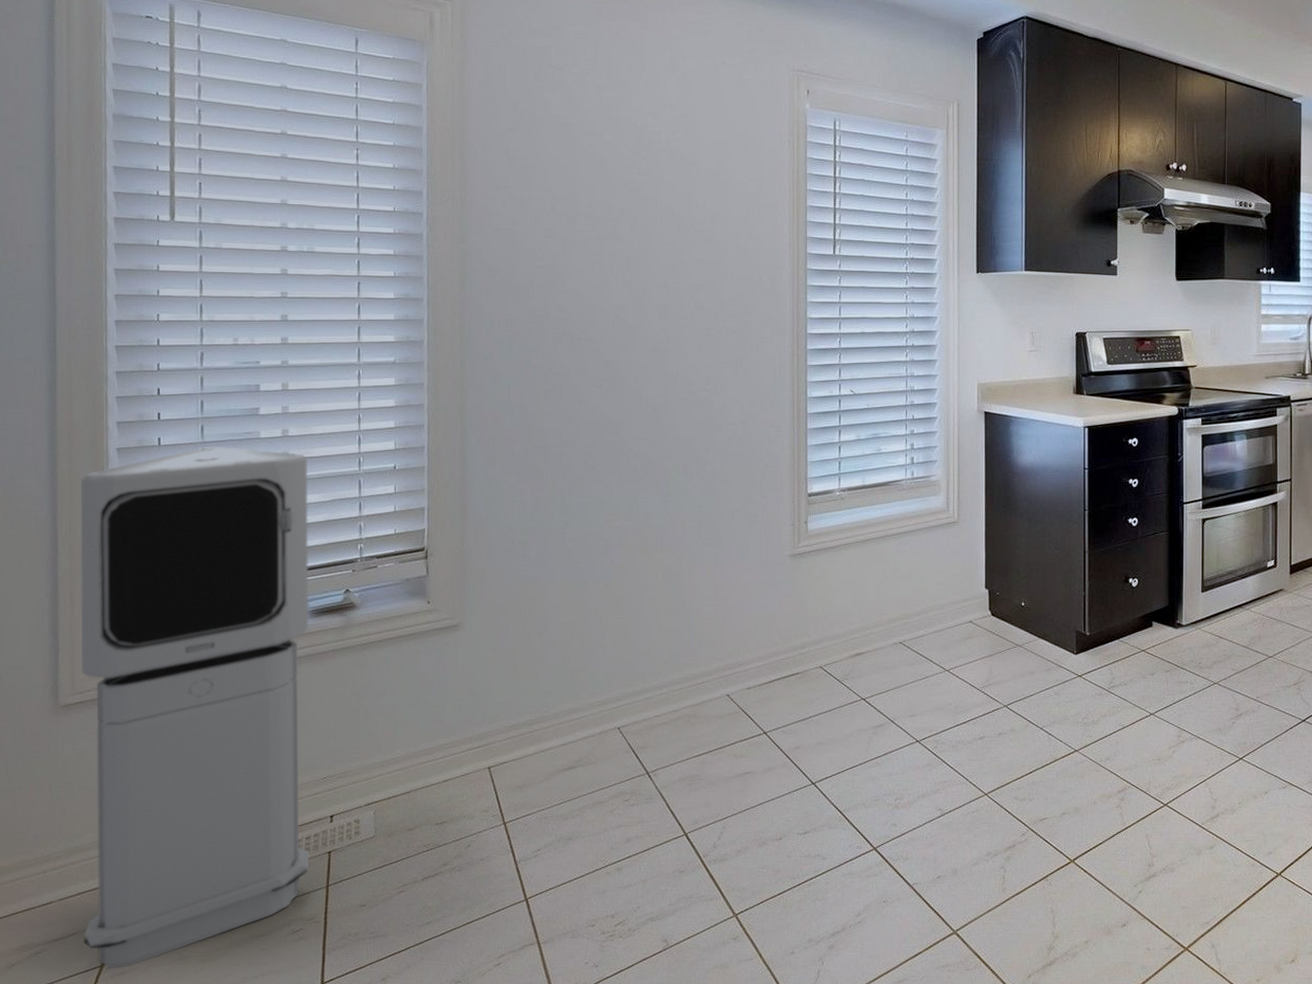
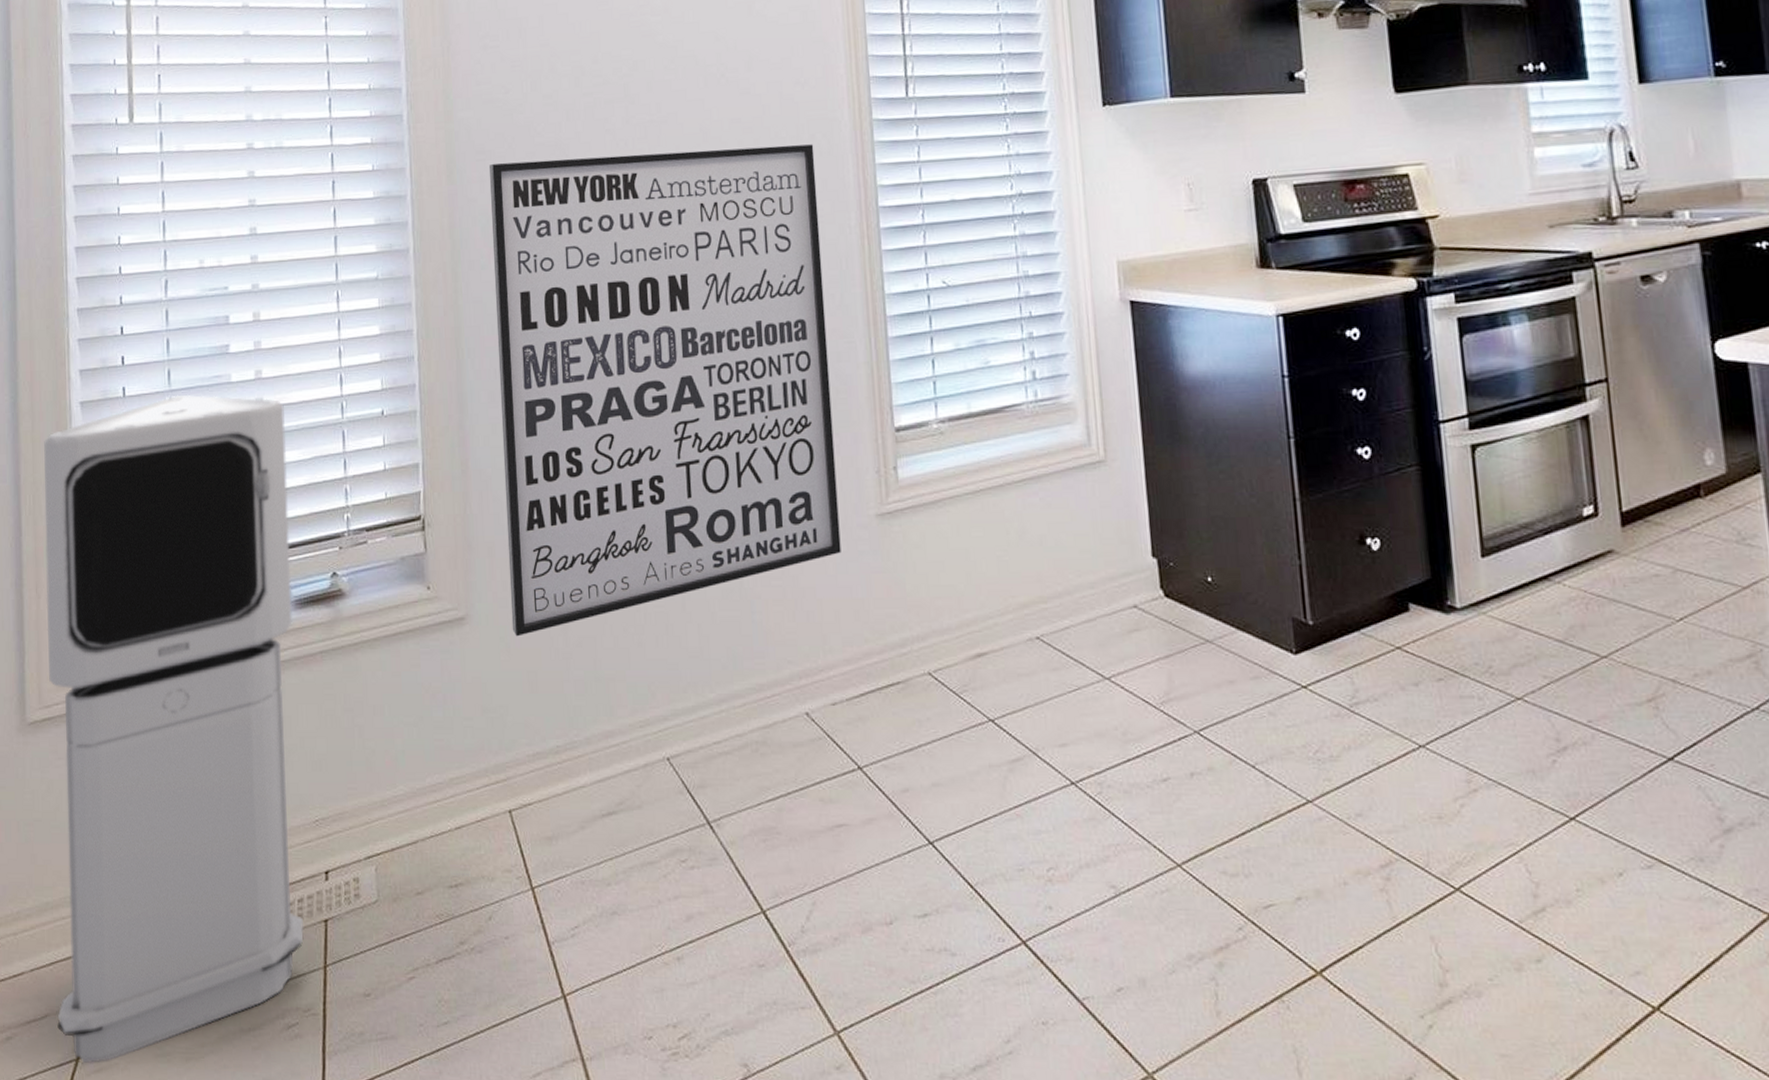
wall art: none [495,278,762,640] -> present [488,144,841,637]

